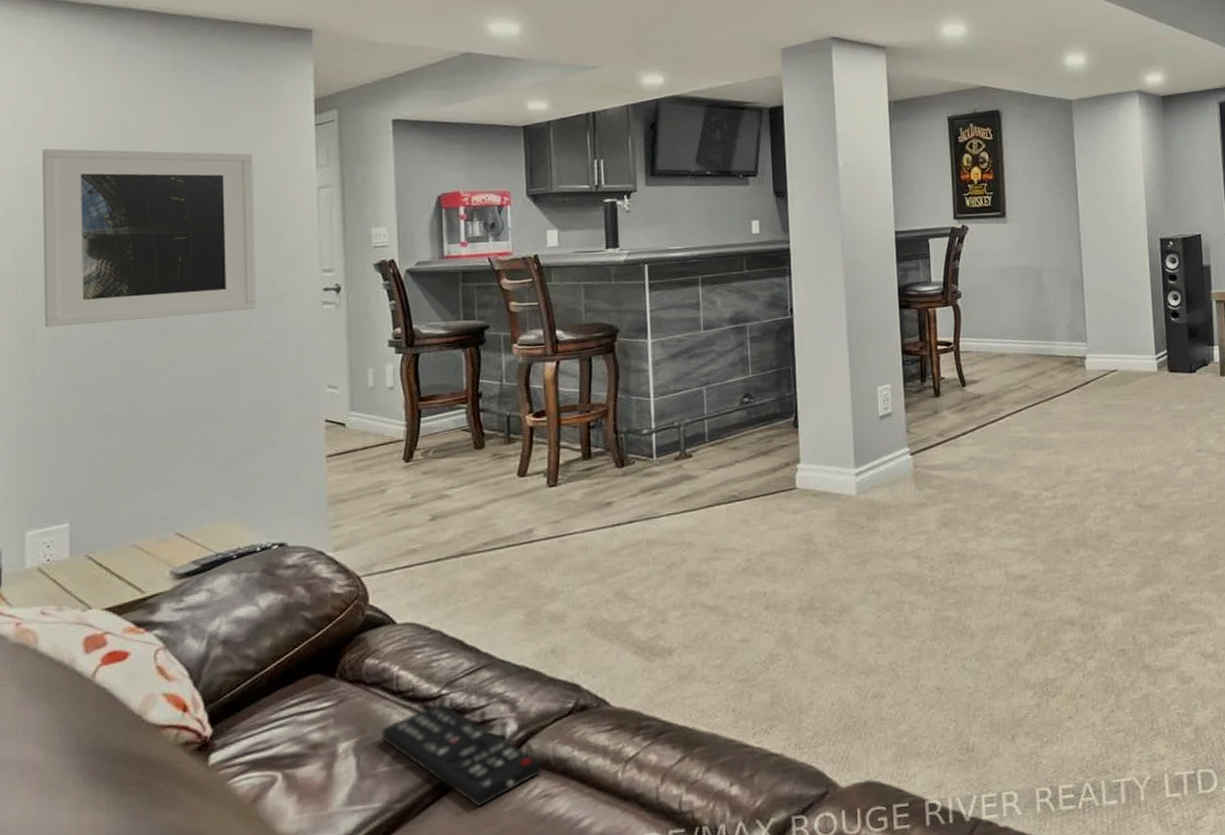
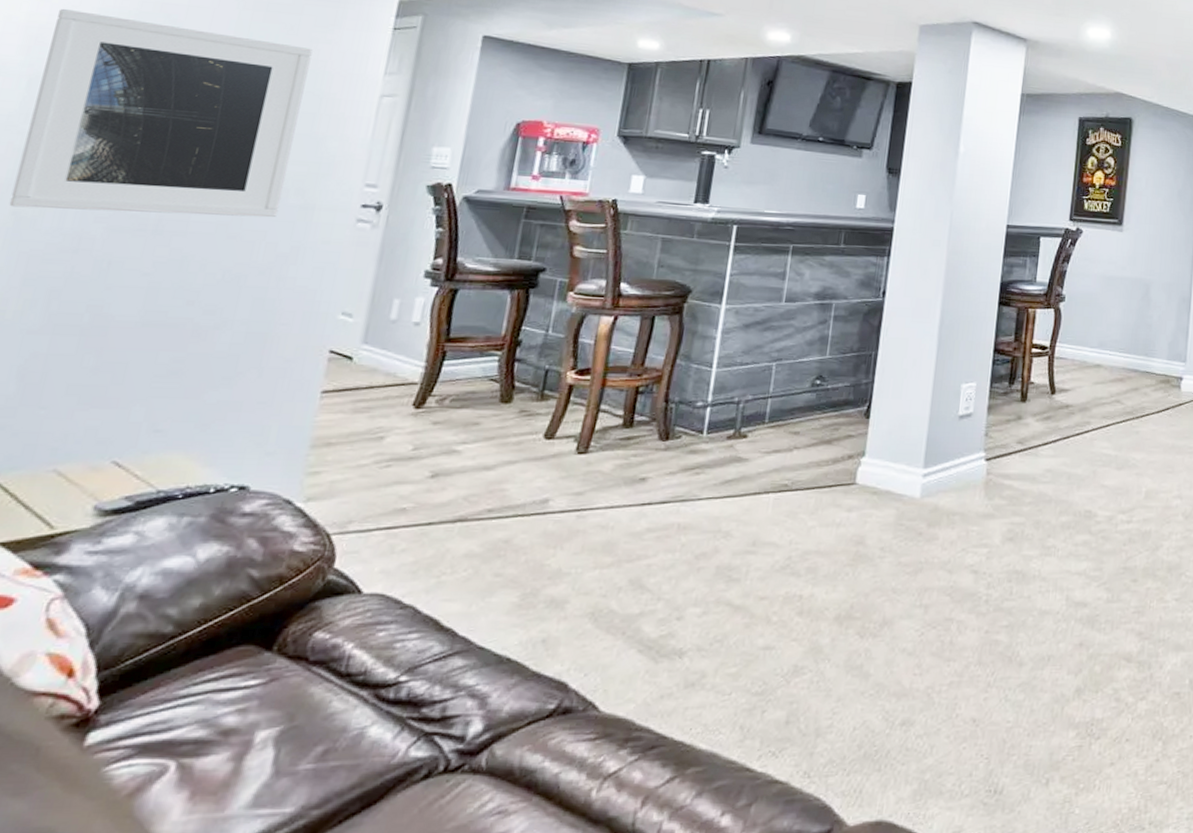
remote control: present [381,702,542,808] -> none [313,691,504,821]

